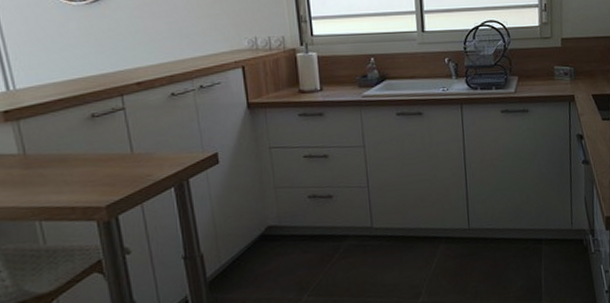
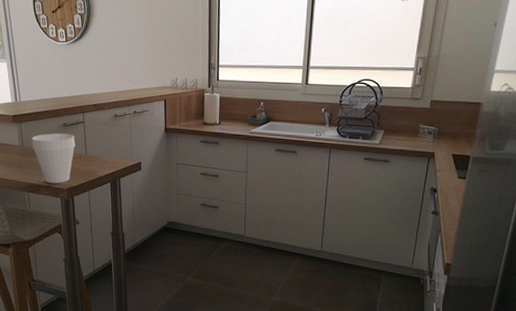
cup: none [40,127,114,203] -> present [32,133,76,184]

